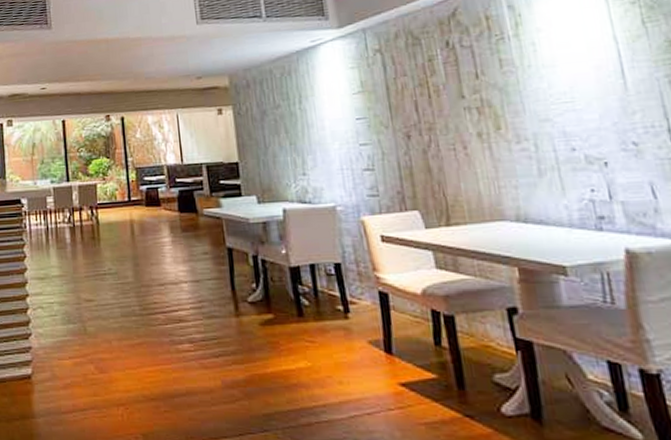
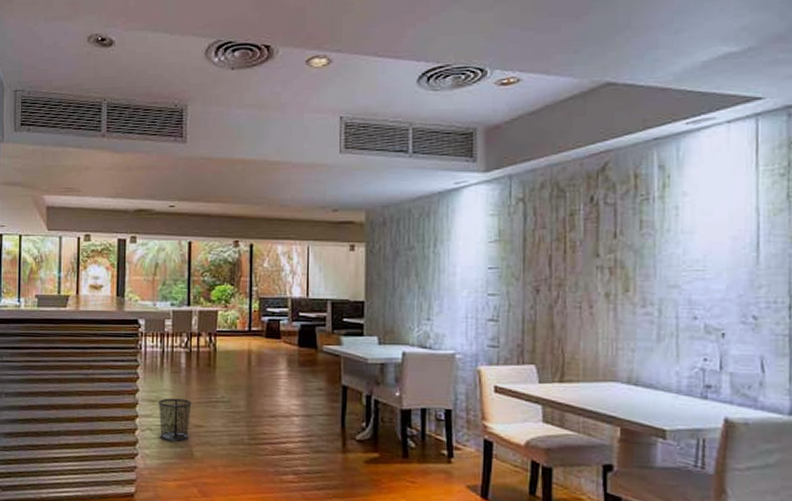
waste bin: none [47,274,80,319] -> present [158,398,192,442]

